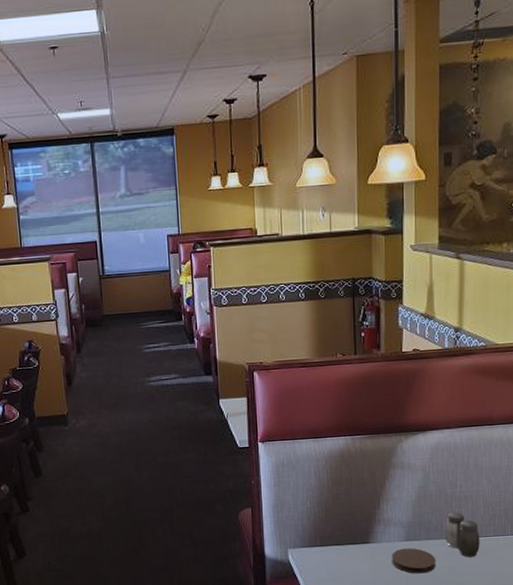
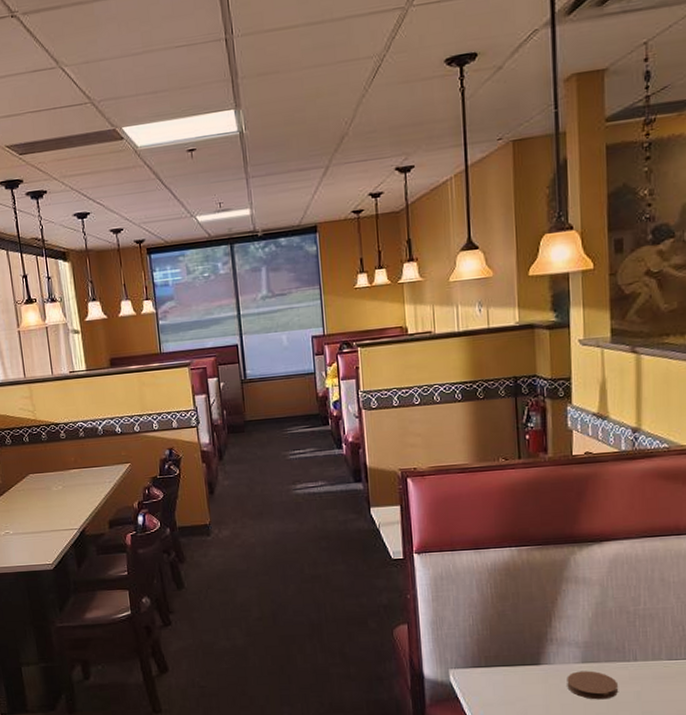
salt and pepper shaker: present [445,512,480,557] -> none [627,632,669,682]

